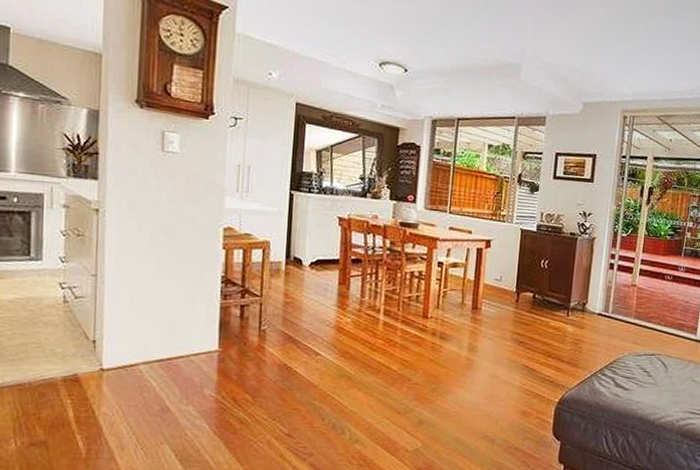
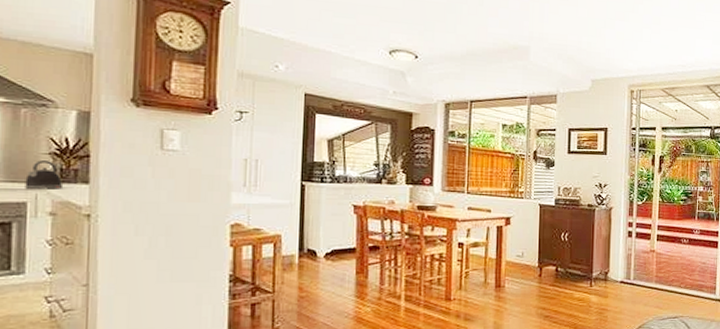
kettle: none [42,155,76,184] -> present [25,160,64,191]

